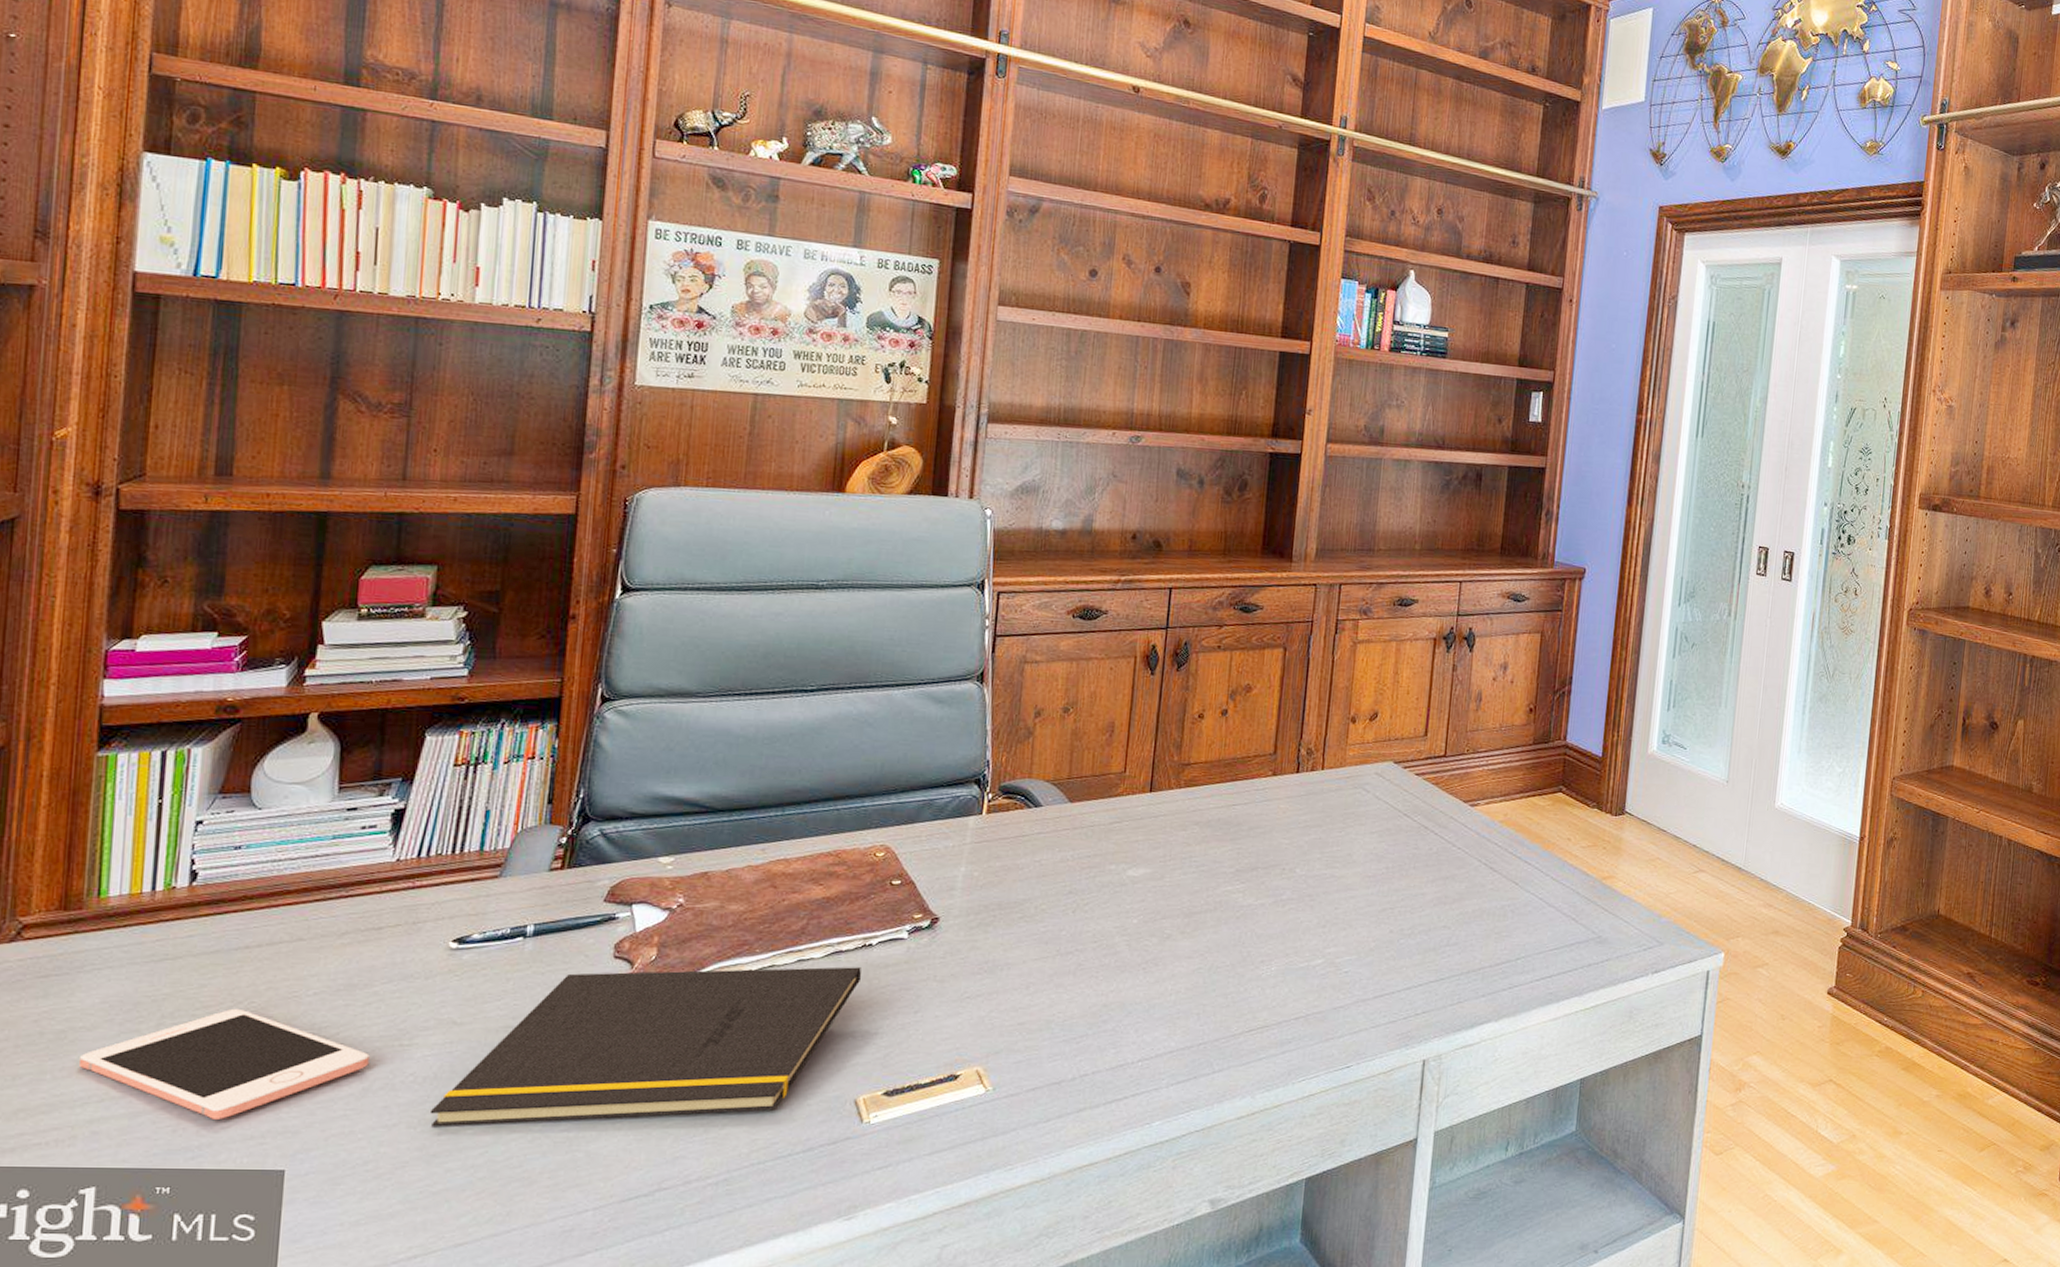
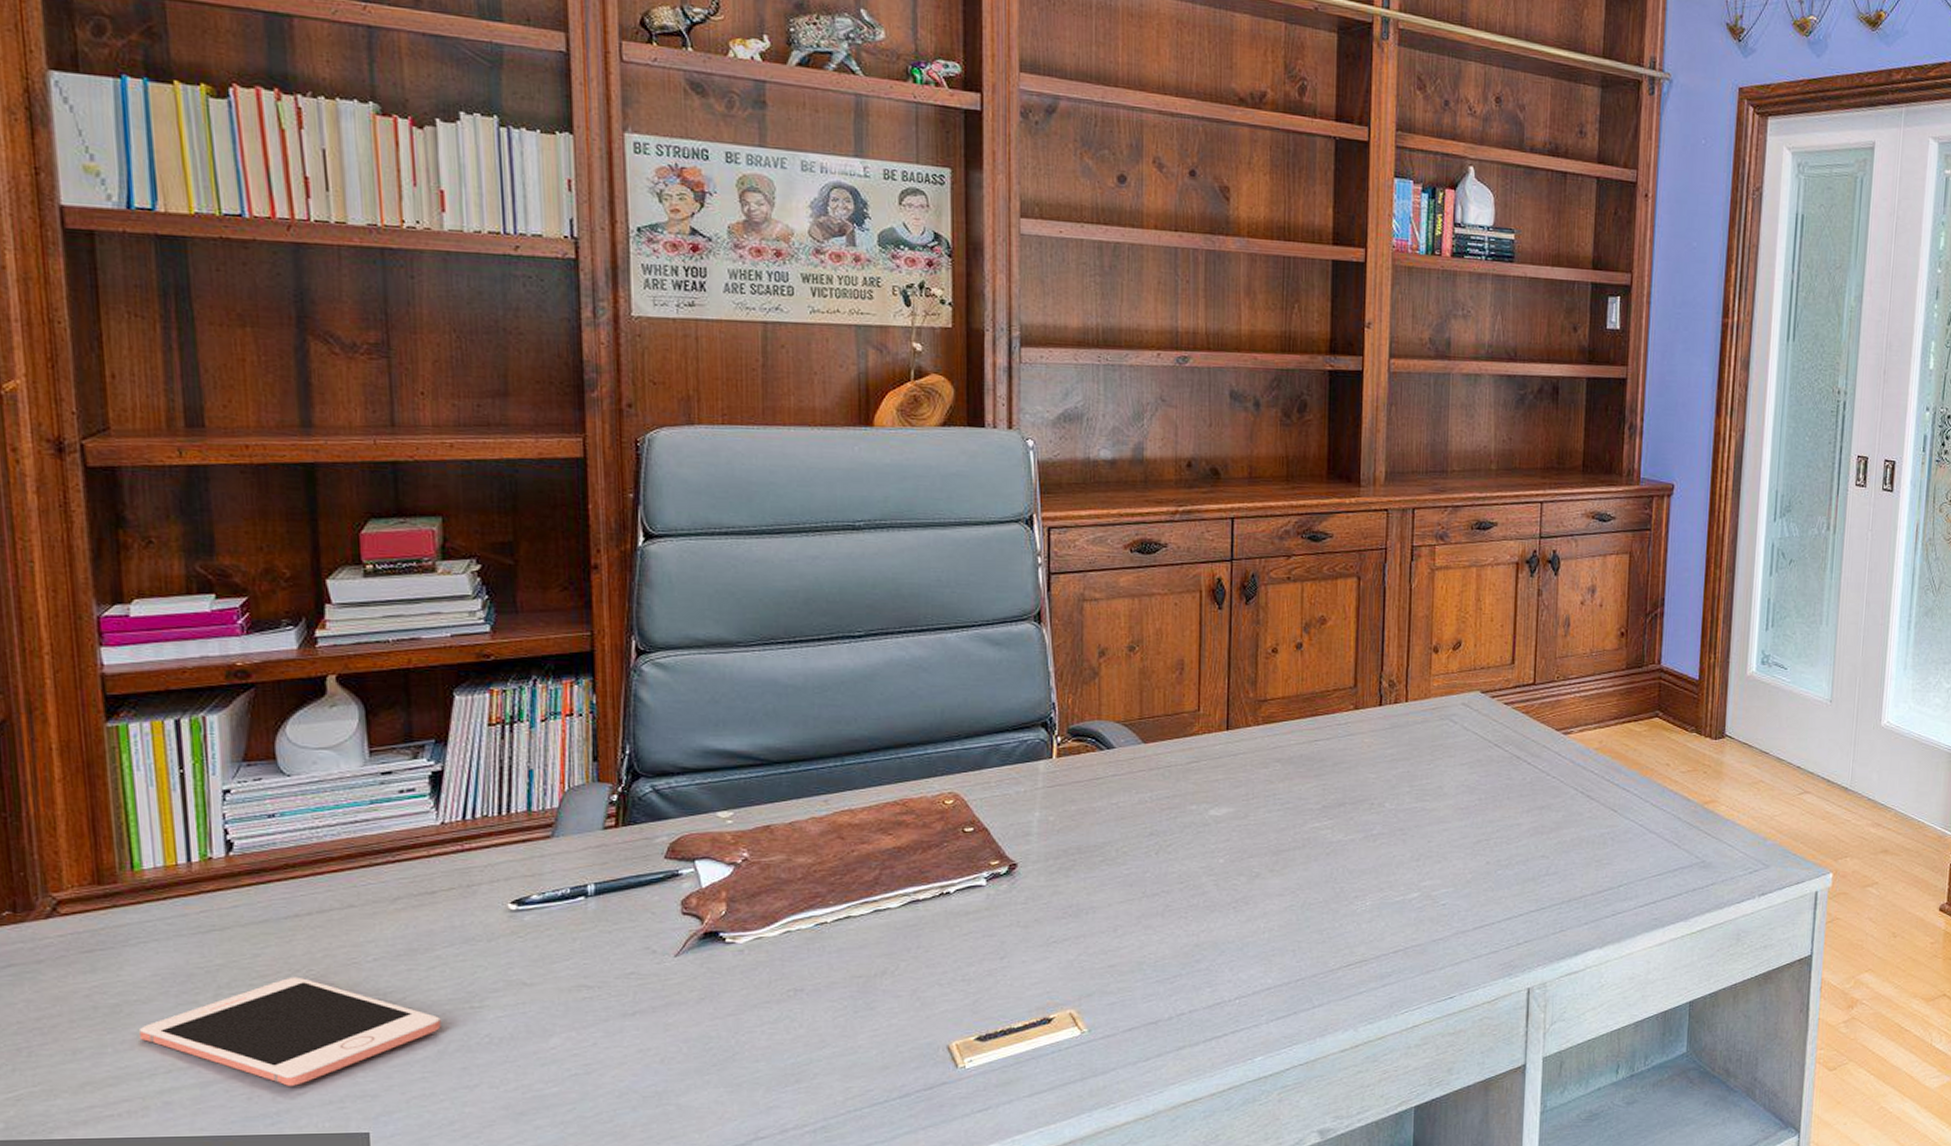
notepad: present [429,967,862,1127] -> none [510,916,942,1086]

